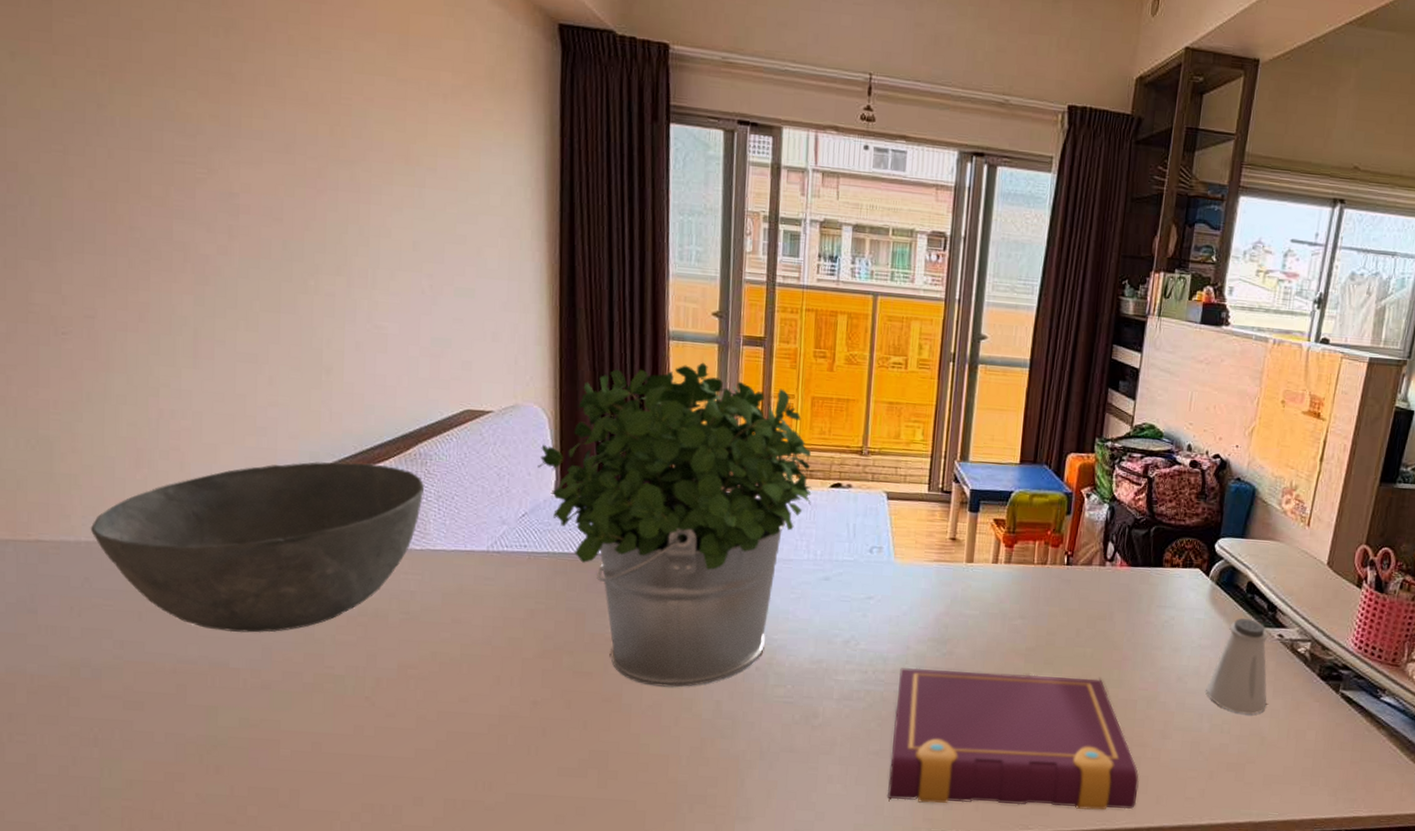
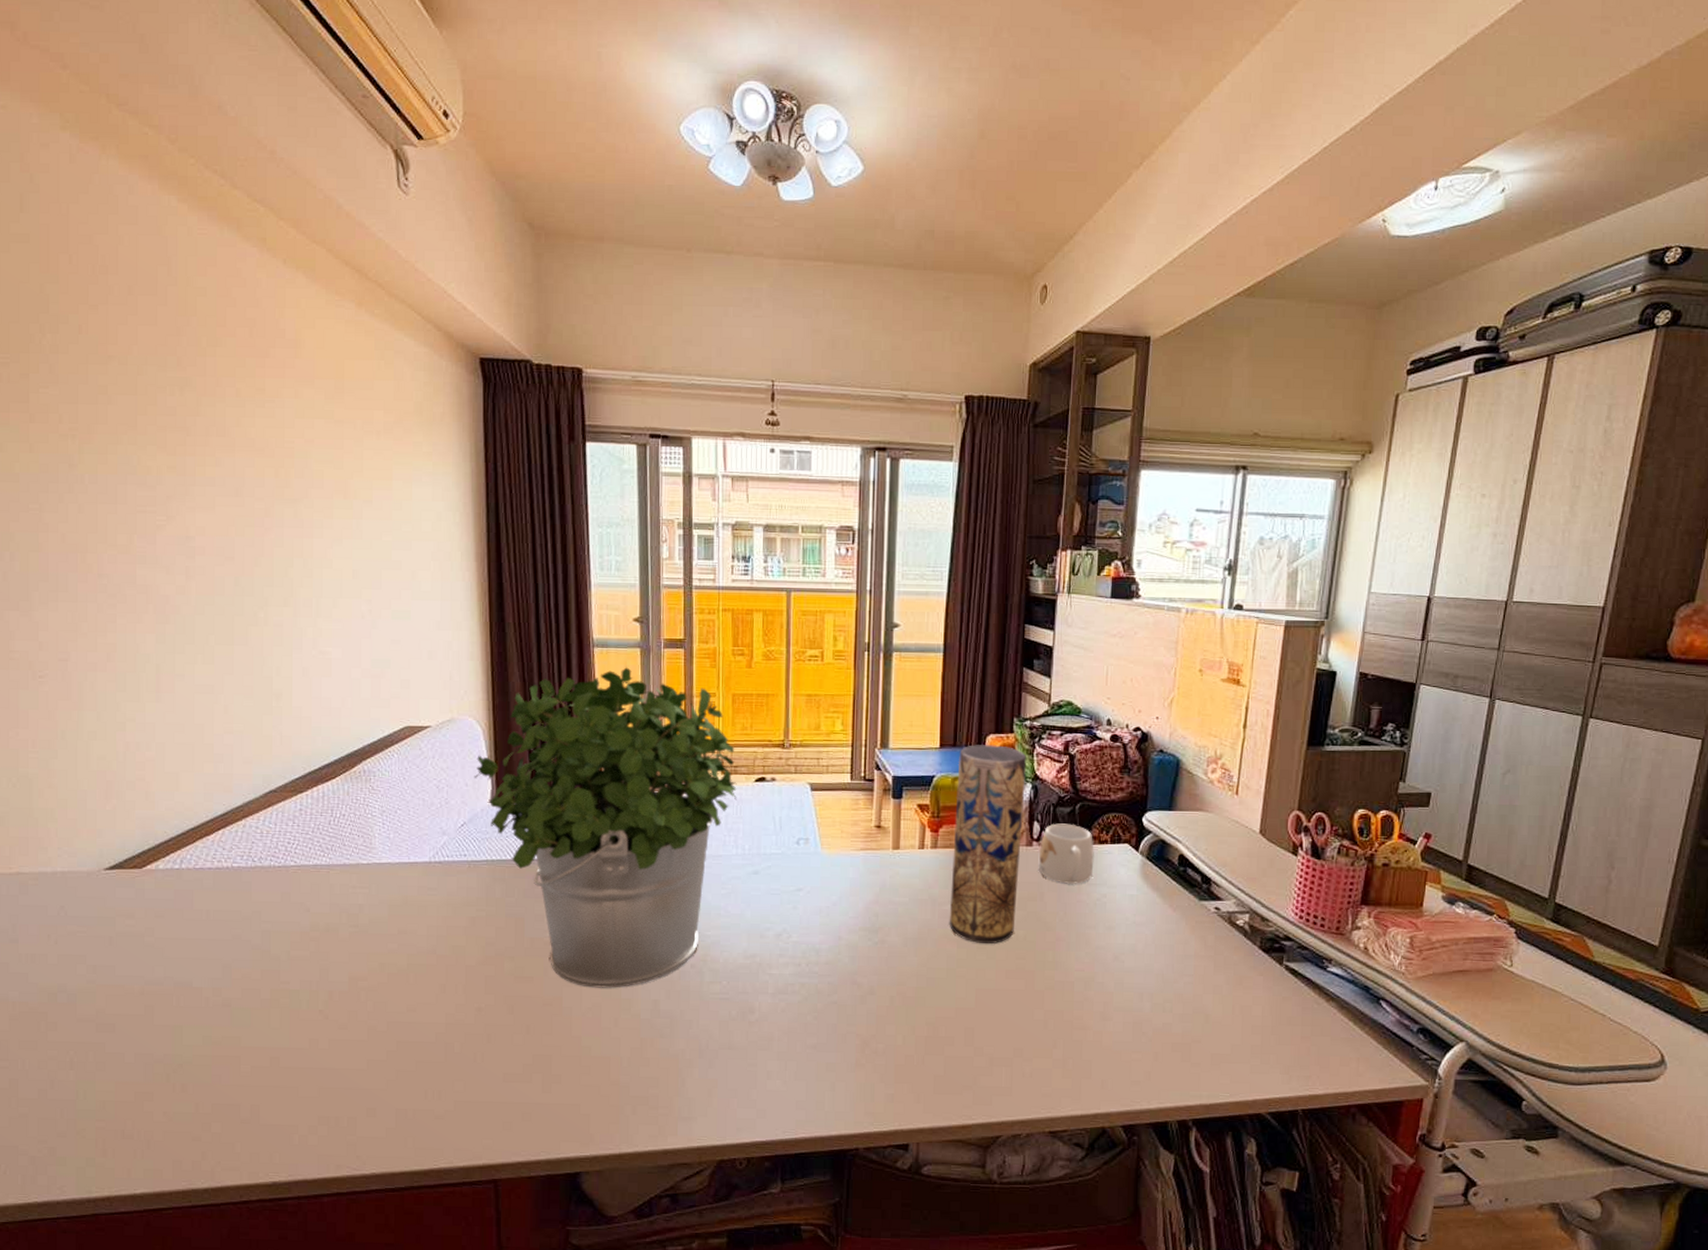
bowl: present [90,462,425,633] -> none [65,783,370,953]
book: present [886,668,1139,810] -> none [827,958,1082,1098]
vase: none [1018,462,1106,660] -> present [950,744,1027,944]
mug: none [1109,545,1166,606] -> present [1038,823,1094,885]
saltshaker: present [1206,618,1268,715] -> none [1144,893,1209,992]

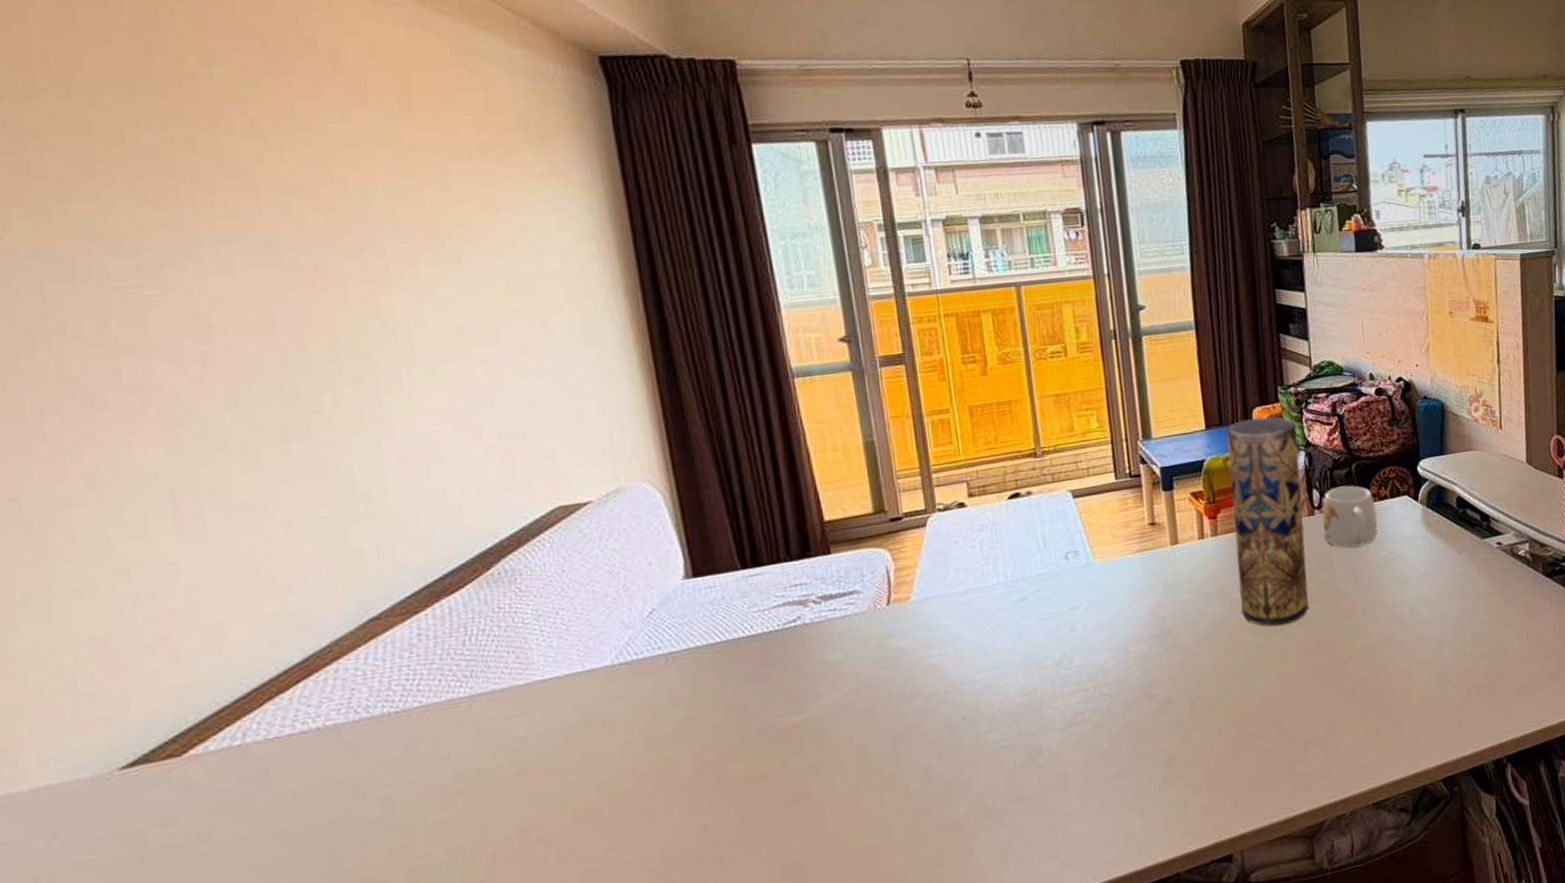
potted plant: present [474,667,737,988] -> none [658,395,990,771]

